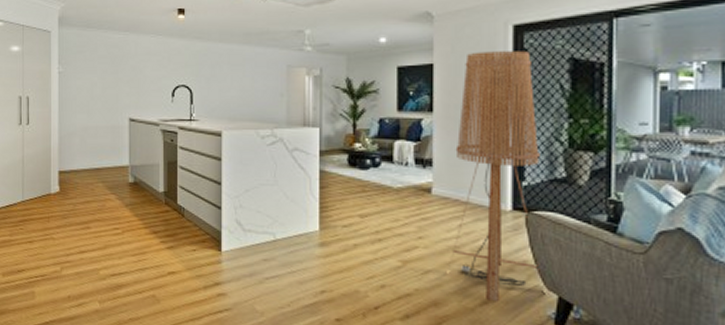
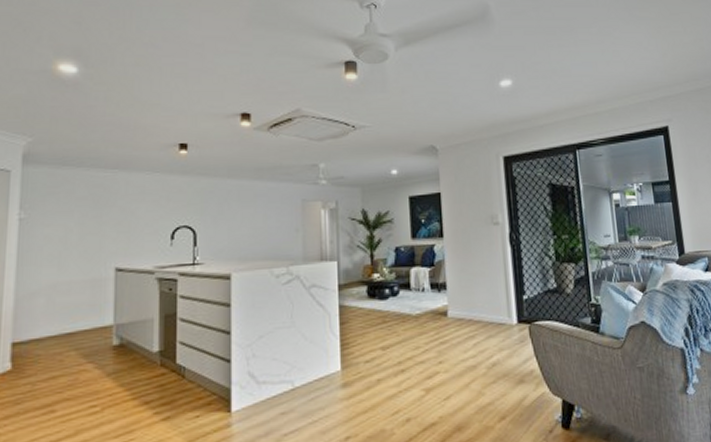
floor lamp: present [449,51,540,303] -> none [465,179,545,416]

